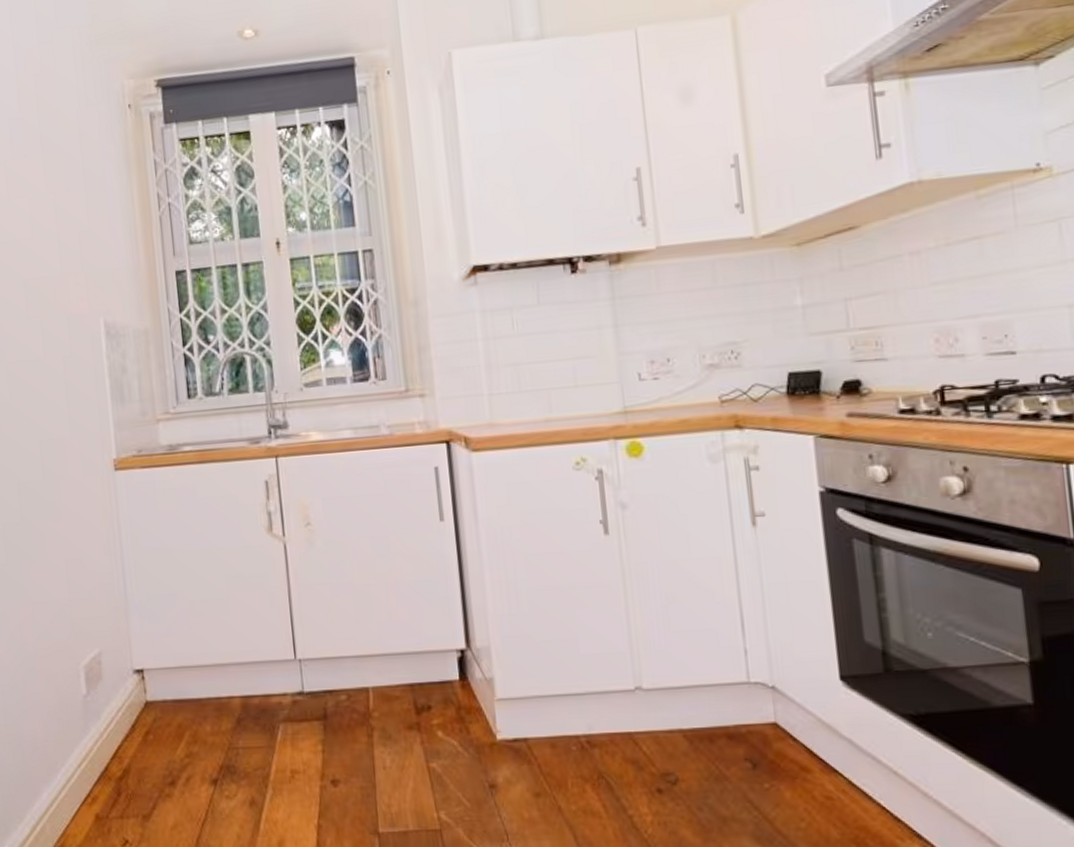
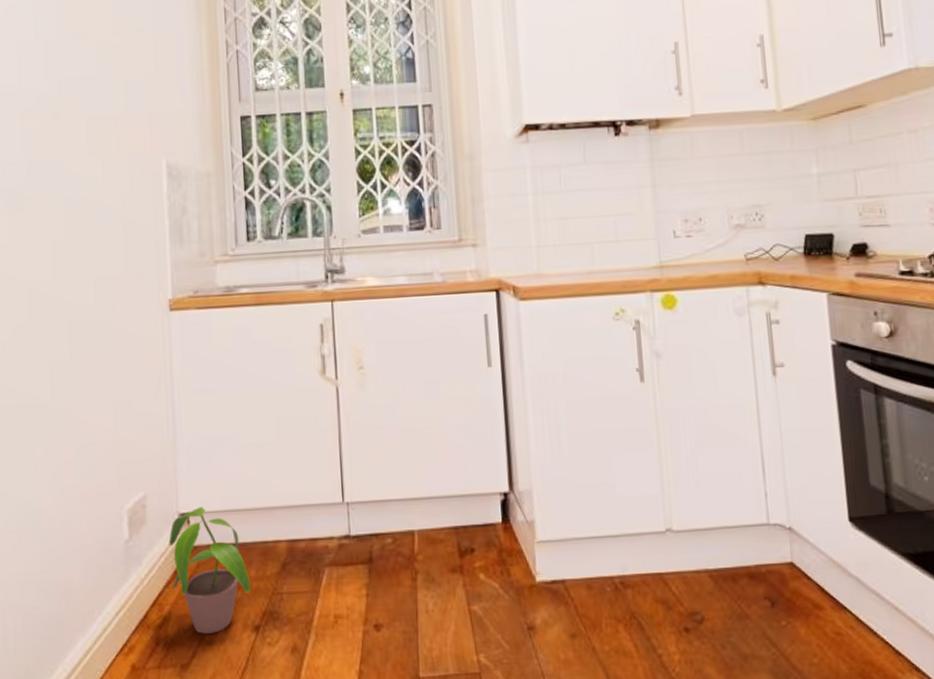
potted plant: none [125,663,207,786] -> present [169,507,251,634]

